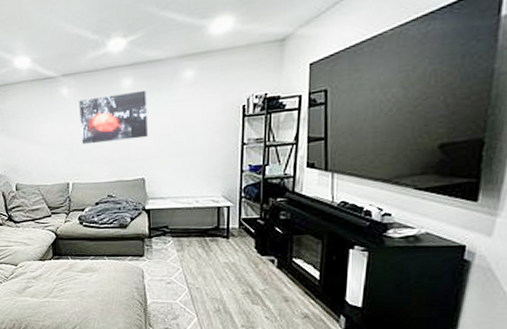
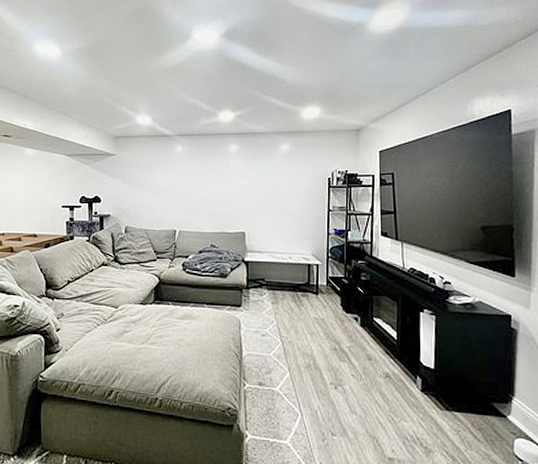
wall art: present [79,90,148,145] -> none [190,156,249,197]

